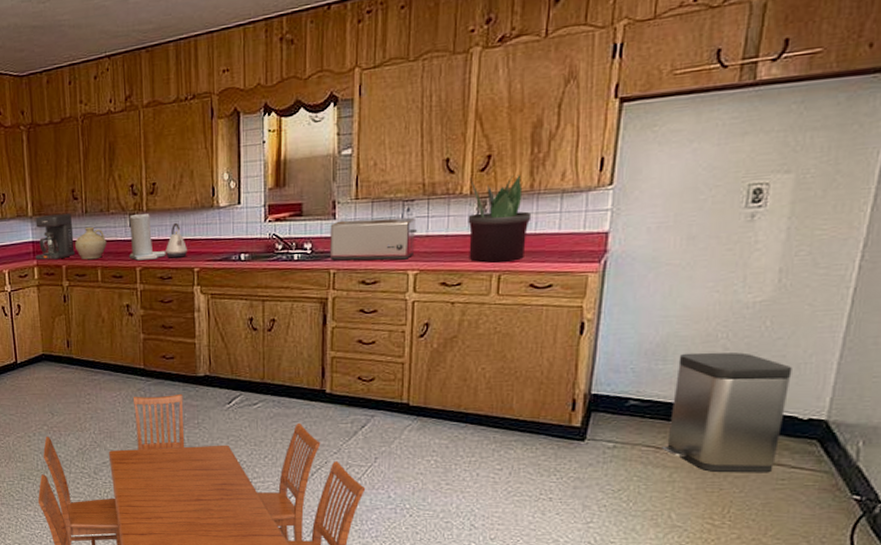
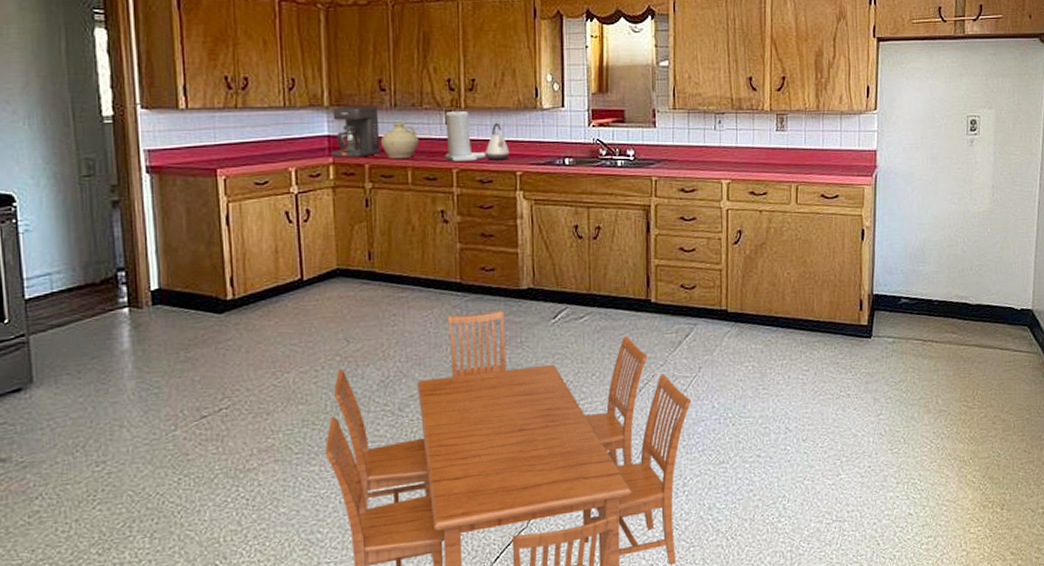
toaster: present [330,218,417,261] -> none [651,129,728,169]
planter: present [468,175,532,264] -> none [769,96,819,175]
pedal bin: present [661,352,792,473] -> none [927,254,1007,359]

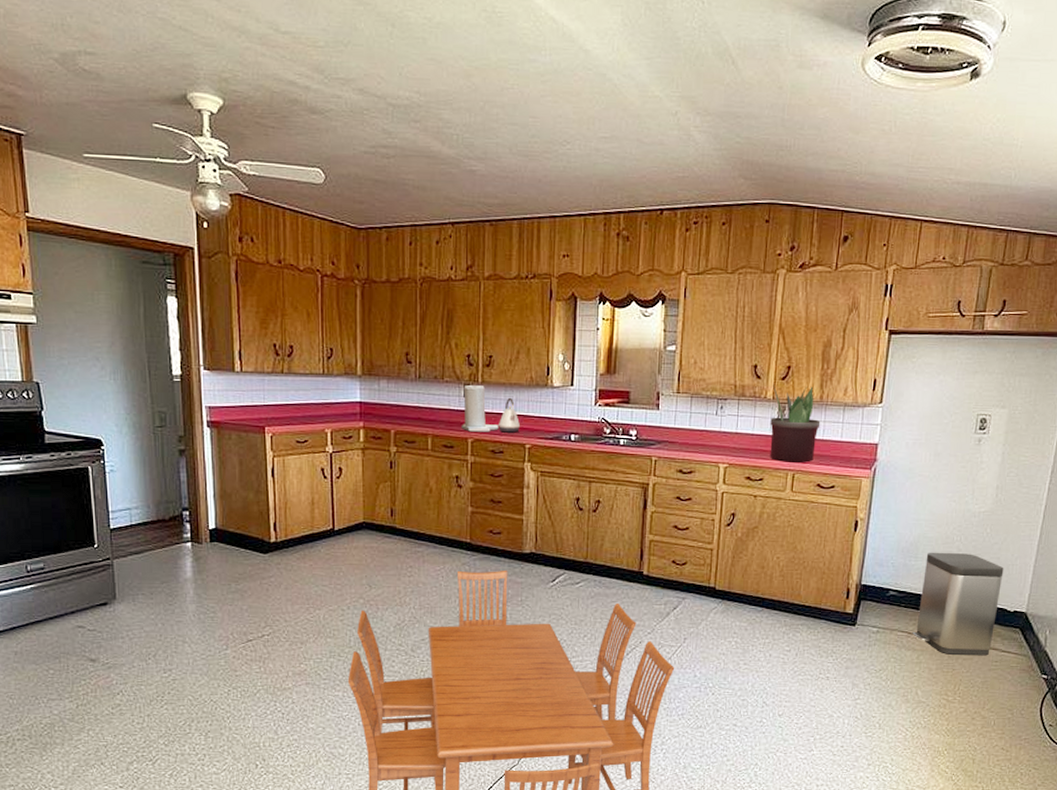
coffee maker: present [331,105,380,158] -> none [362,375,405,423]
ceramic jug: present [381,122,419,159] -> none [406,392,439,427]
planter: none [769,96,819,175] -> present [770,384,821,464]
pedal bin: none [927,254,1007,359] -> present [912,552,1004,656]

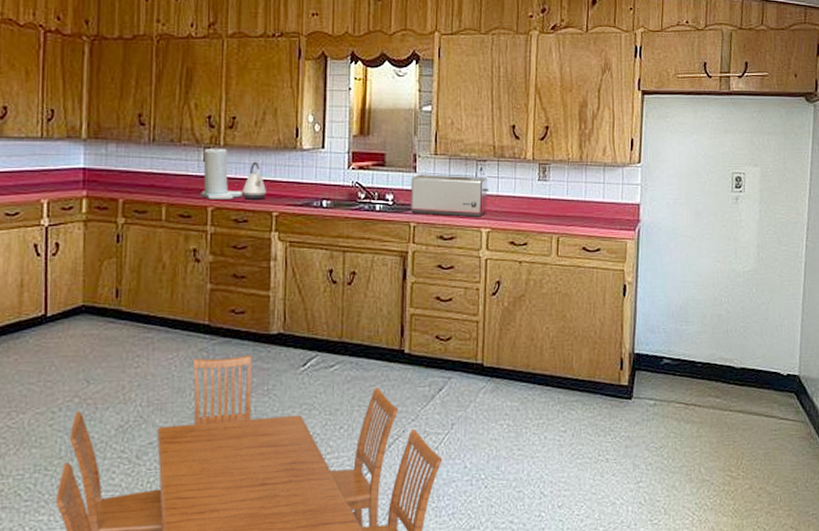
toaster: none [653,411,728,453] -> present [411,174,488,217]
planter: present [770,384,821,464] -> none [531,145,582,226]
pedal bin: present [912,552,1004,656] -> none [690,315,773,426]

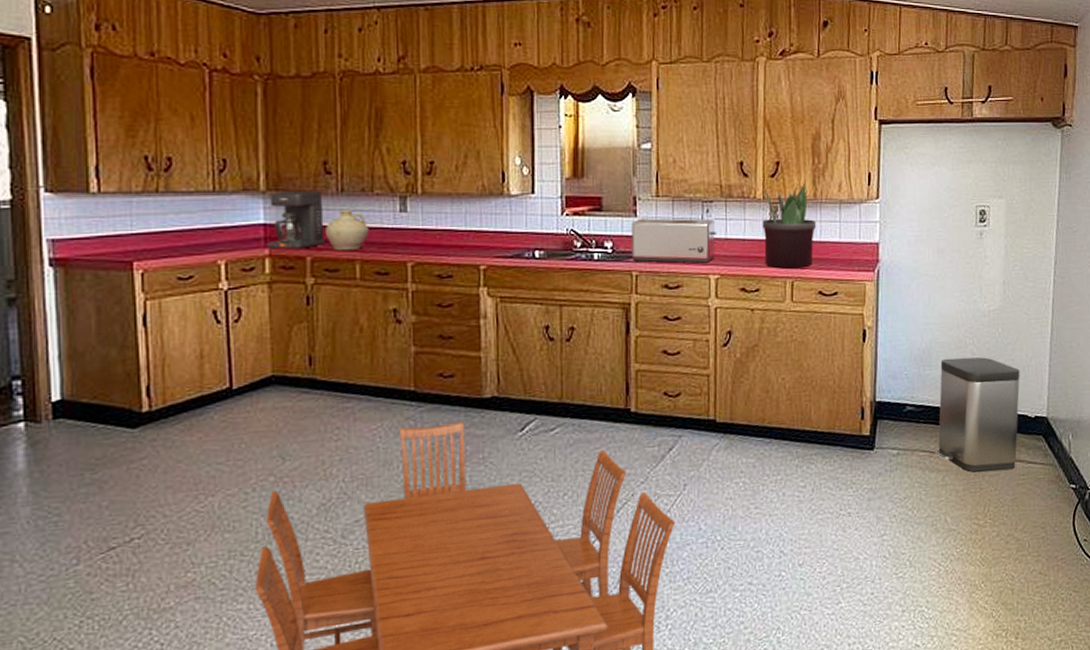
coffee maker: none [85,138,136,192] -> present [267,190,324,250]
ceramic jug: none [137,157,176,195] -> present [326,209,369,251]
paper towel: present [201,149,243,200] -> none [399,198,445,254]
kettle: present [242,161,267,200] -> none [445,210,473,253]
planter: none [531,145,582,226] -> present [762,182,817,270]
pedal bin: none [690,315,773,426] -> present [934,357,1020,473]

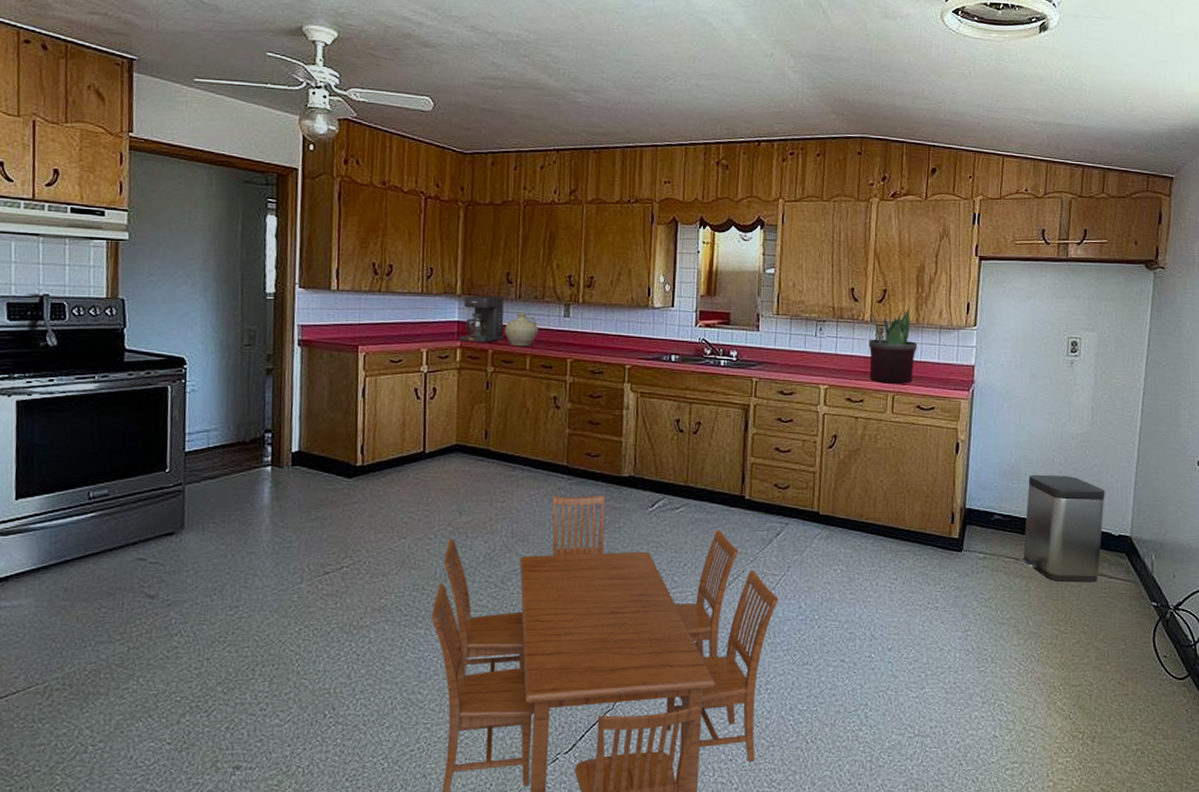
toaster: present [631,218,716,263] -> none [753,333,827,374]

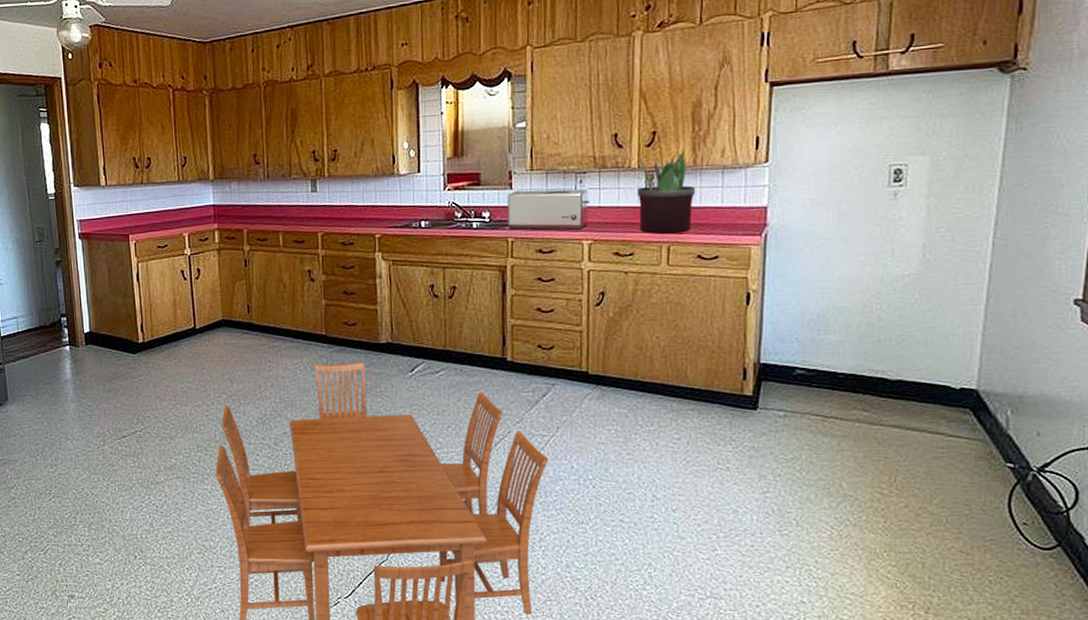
coffee maker: present [459,295,505,343] -> none [216,178,256,224]
ceramic jug: present [505,312,539,347] -> none [257,191,289,225]
toaster: none [753,333,827,374] -> present [507,189,589,230]
pedal bin: present [1019,474,1105,583] -> none [829,323,942,442]

